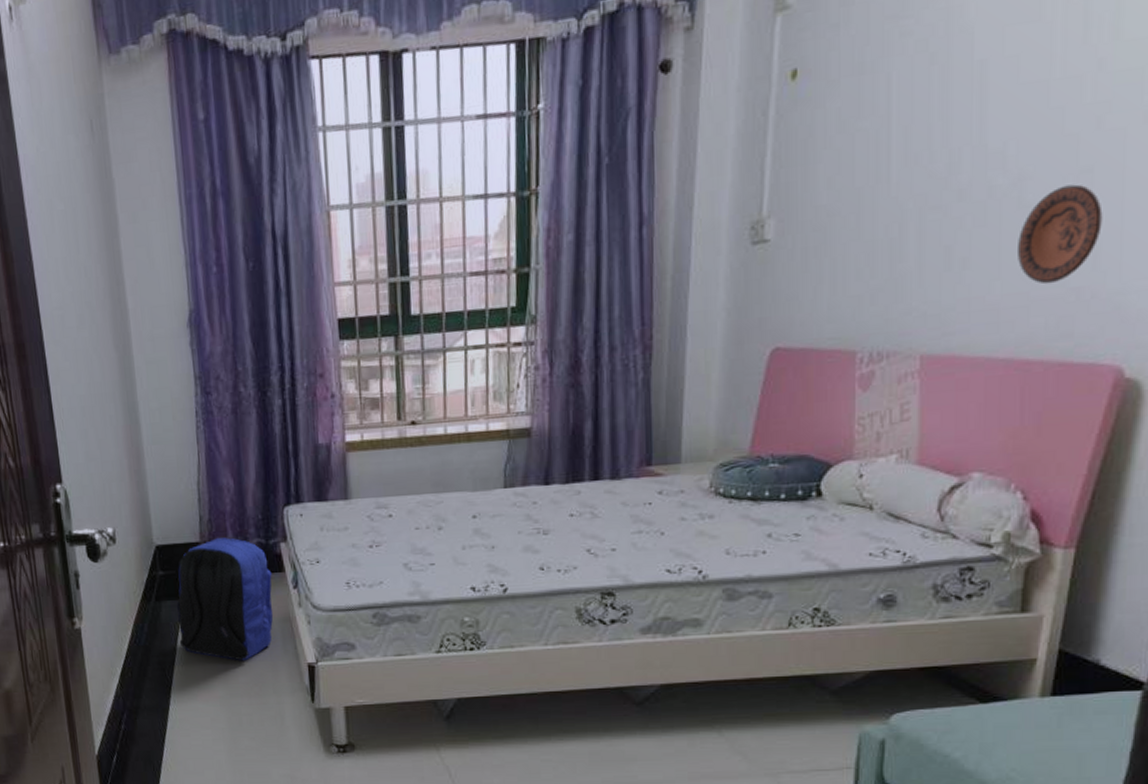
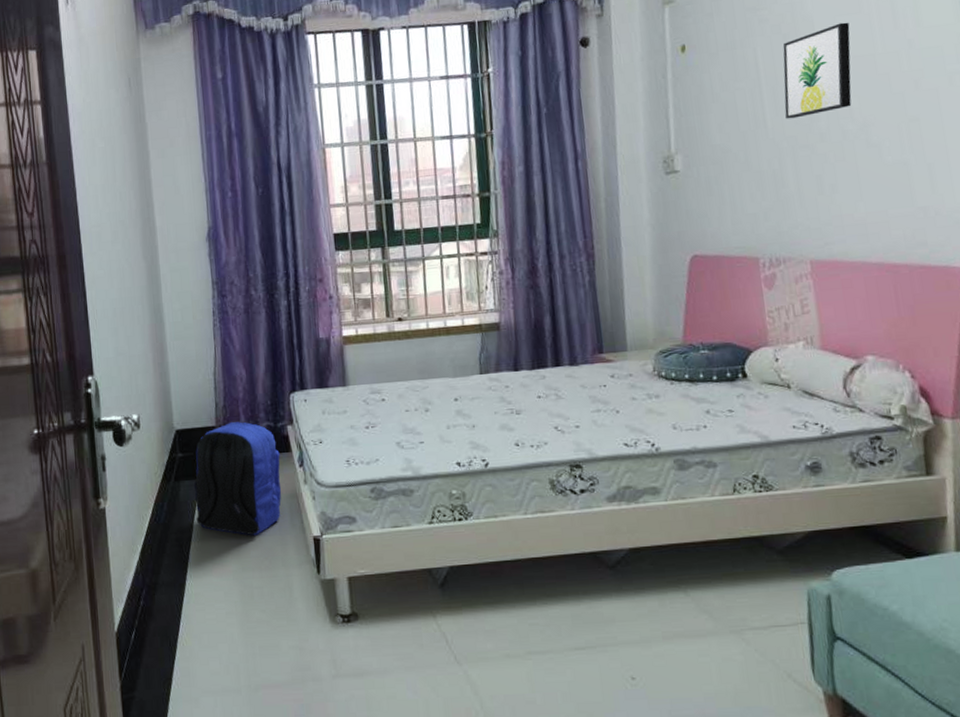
wall art: none [917,34,1022,171] -> present [783,22,852,119]
decorative plate: present [1018,184,1103,285] -> none [871,129,934,205]

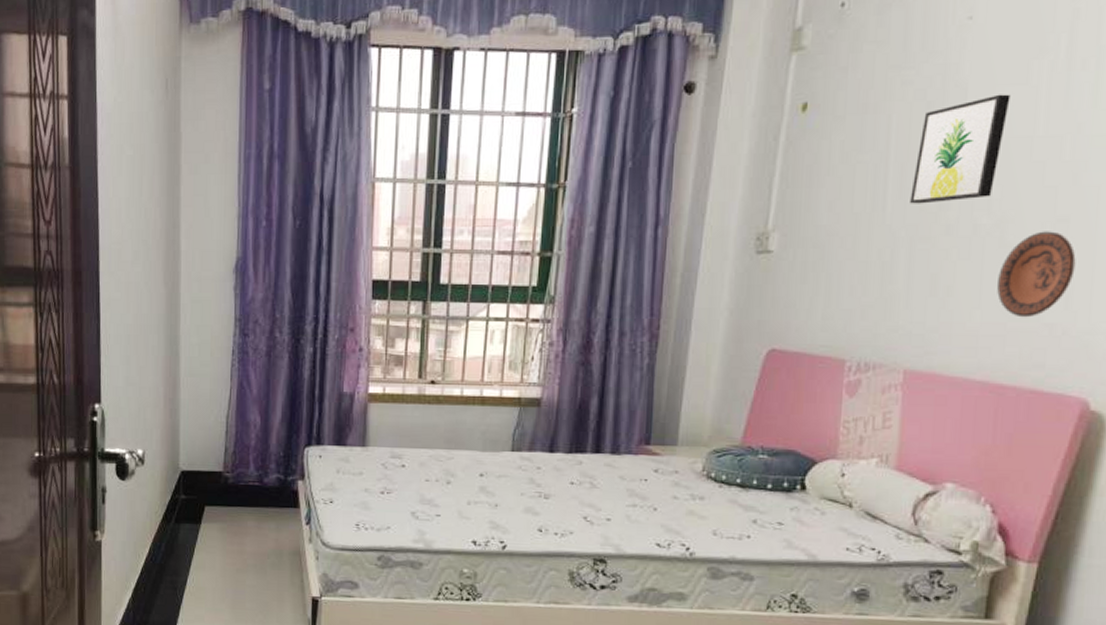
backpack: present [193,422,282,536] -> none [193,470,287,589]
decorative plate: none [871,129,934,205] -> present [997,231,1076,318]

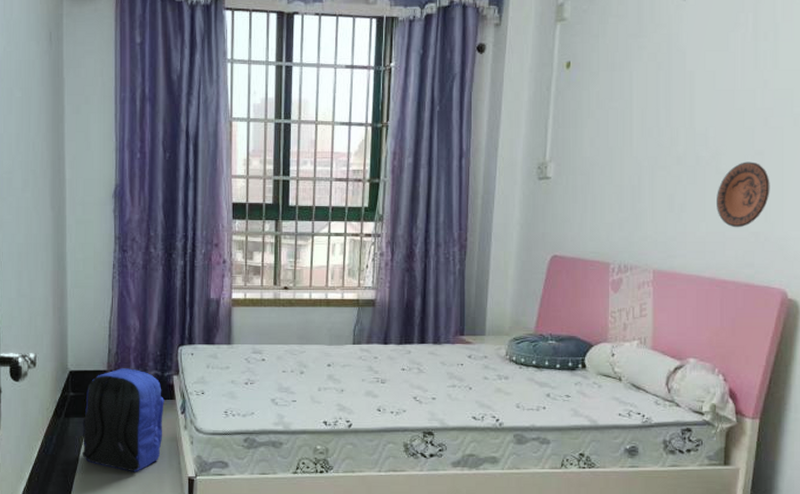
backpack: none [193,470,287,589] -> present [82,368,164,472]
wall art: present [910,94,1011,204] -> none [650,57,716,141]

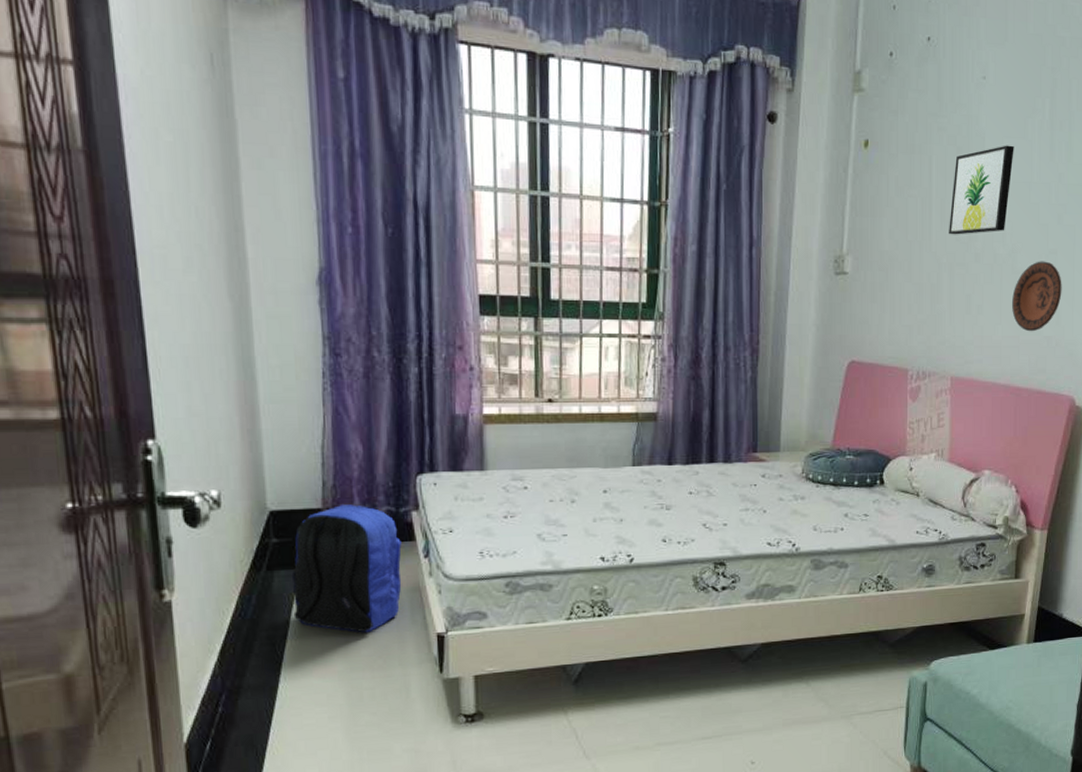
wall art: none [650,57,716,141] -> present [949,145,1014,235]

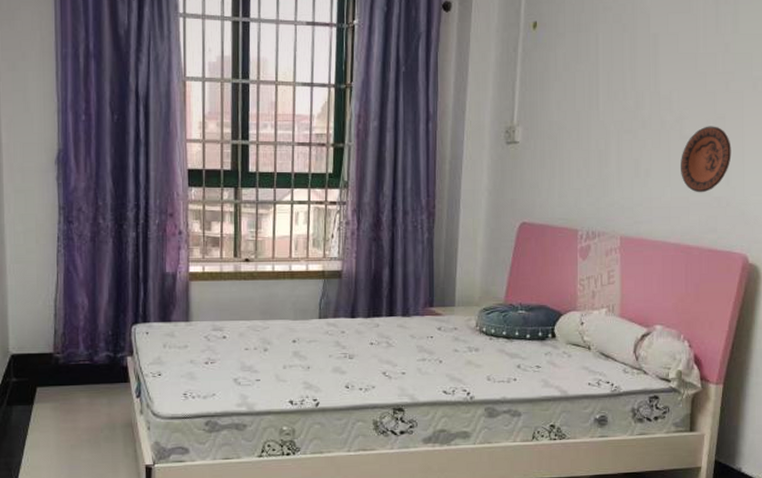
backpack: present [291,505,402,633] -> none [26,350,118,463]
wall art: present [949,145,1014,235] -> none [616,20,679,104]

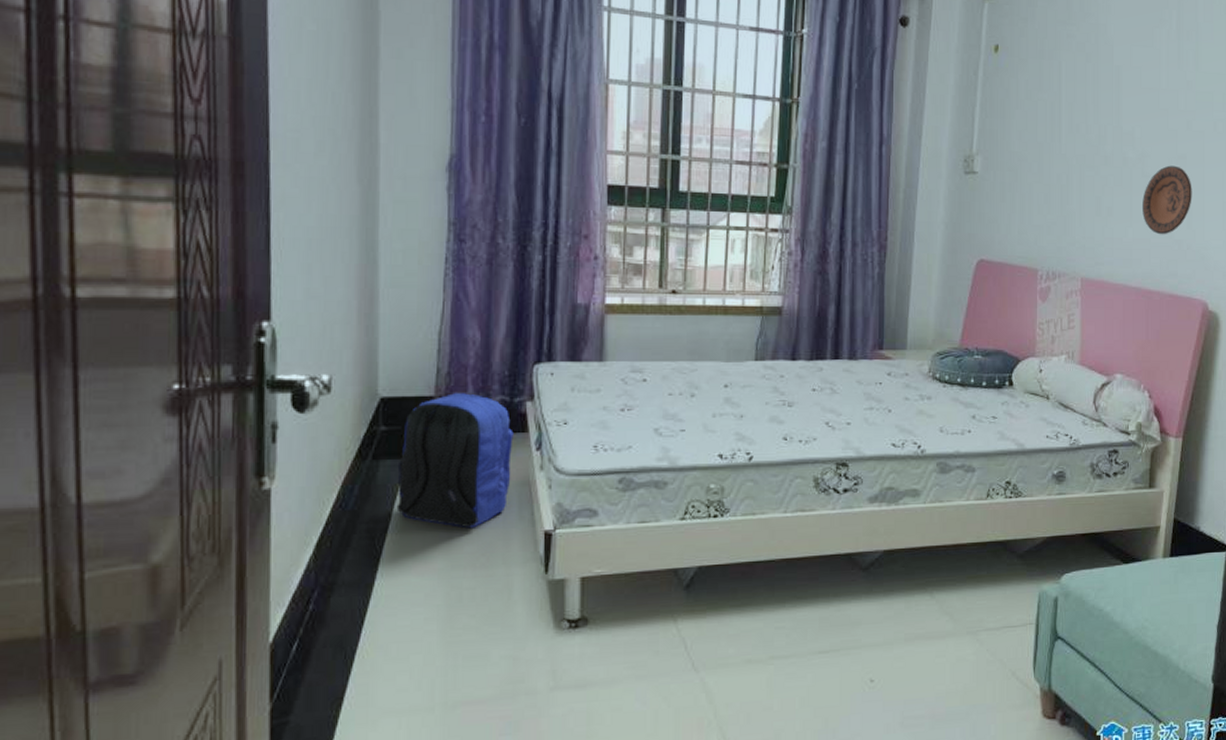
backpack: none [26,350,118,463] -> present [396,393,514,529]

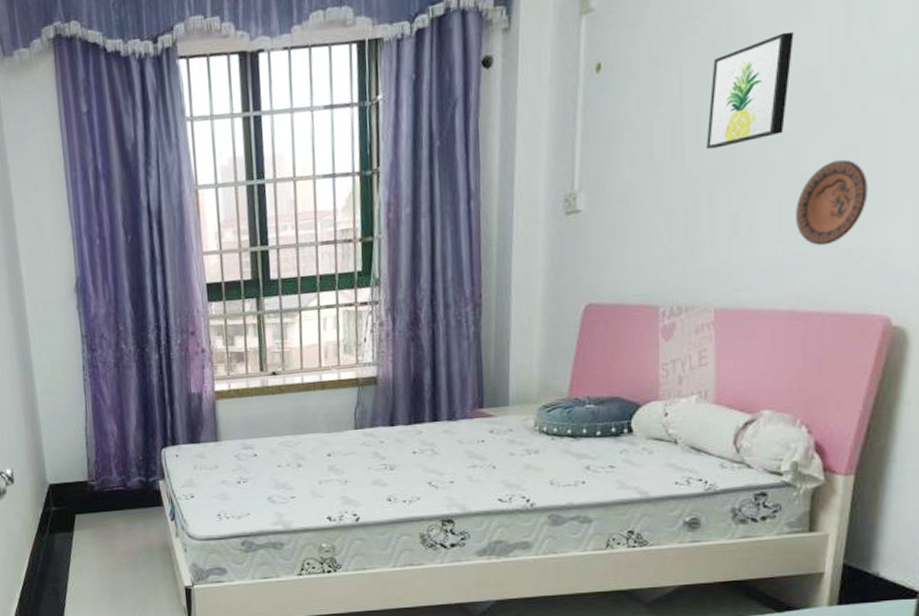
backpack: present [396,393,514,529] -> none [67,477,154,586]
wall art: none [1078,53,1142,138] -> present [706,31,794,150]

